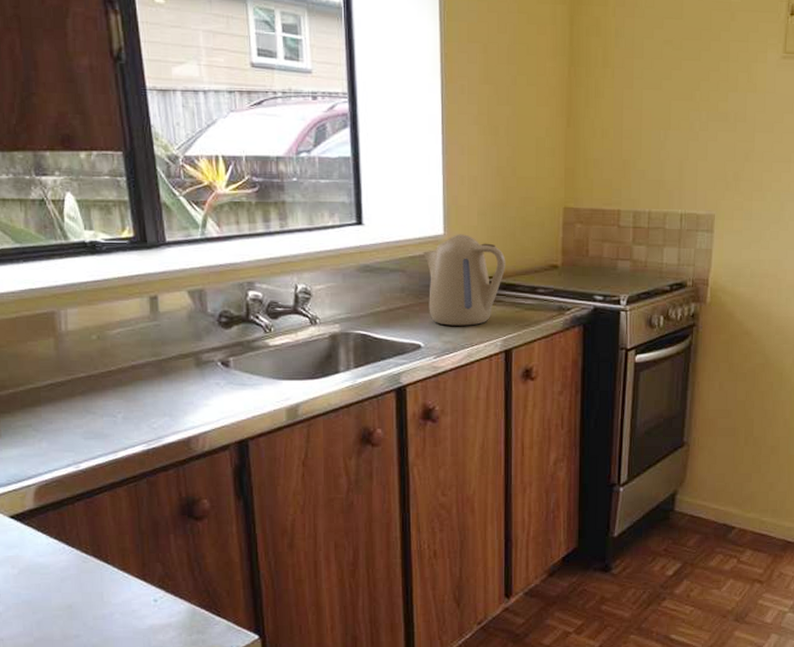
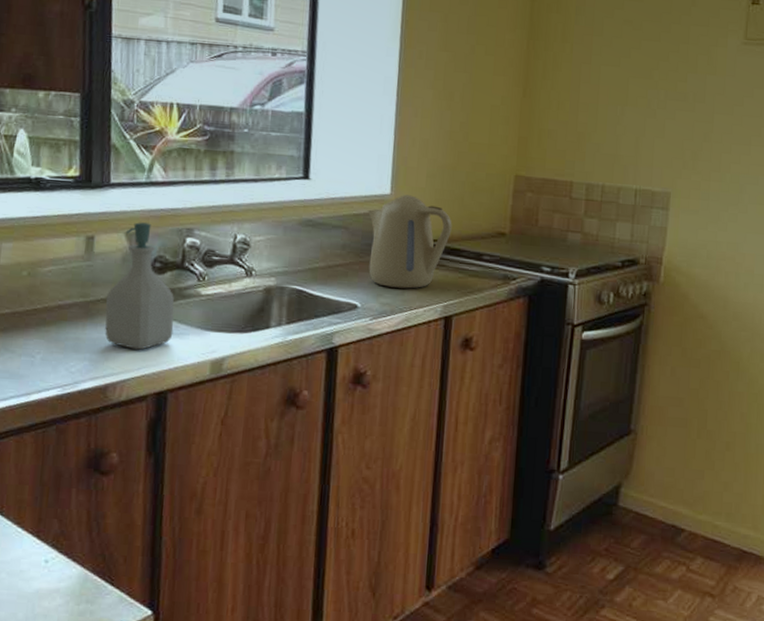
soap bottle: none [177,279,247,402] -> present [105,222,174,350]

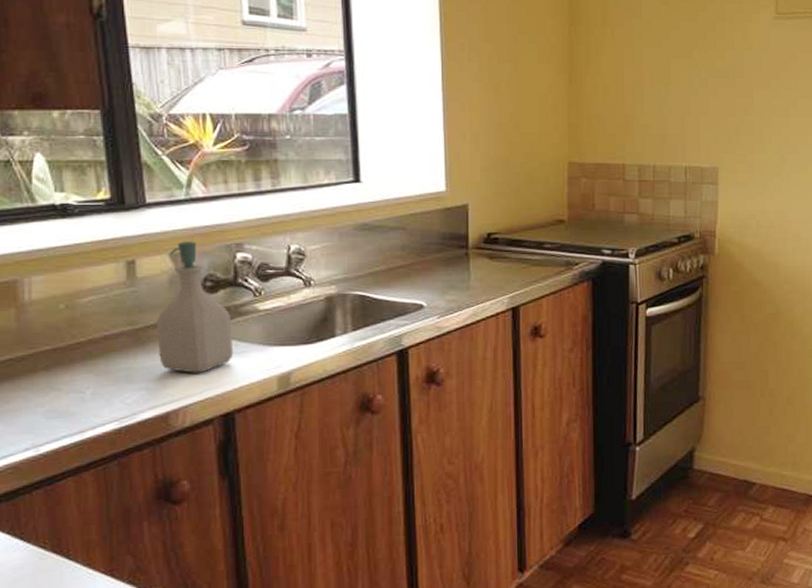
kettle: present [367,194,452,289] -> none [424,190,511,284]

